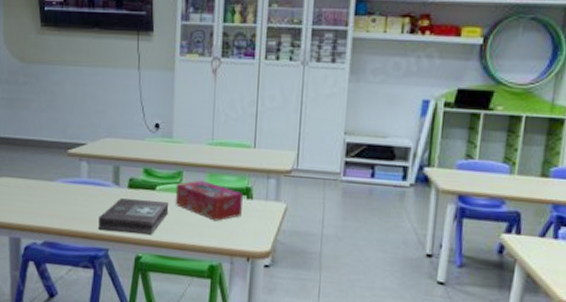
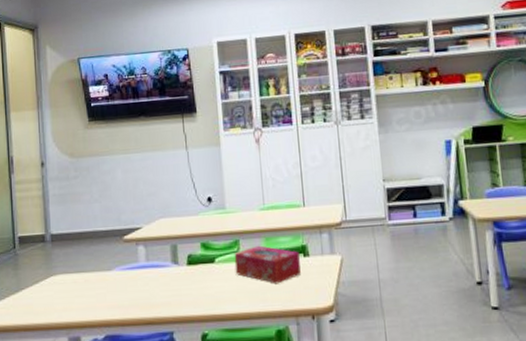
first aid kit: present [98,198,168,235] -> none [160,272,229,314]

